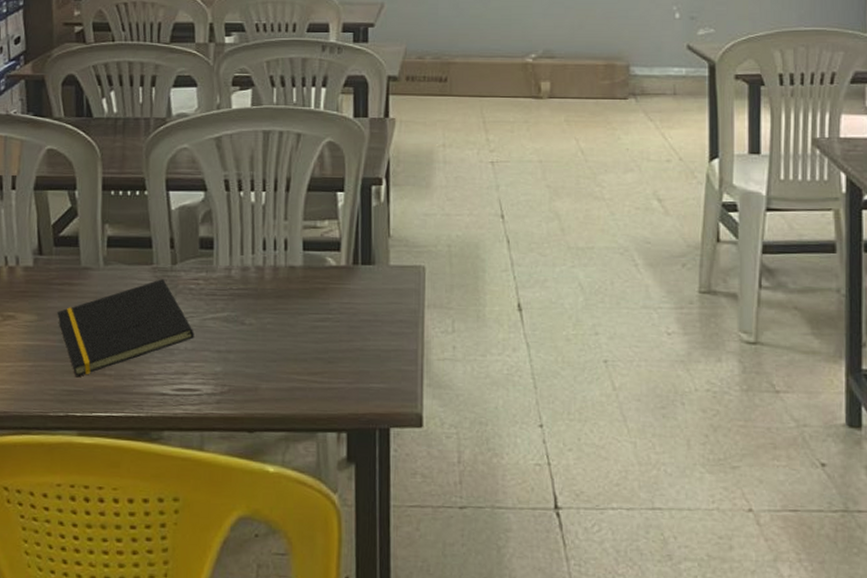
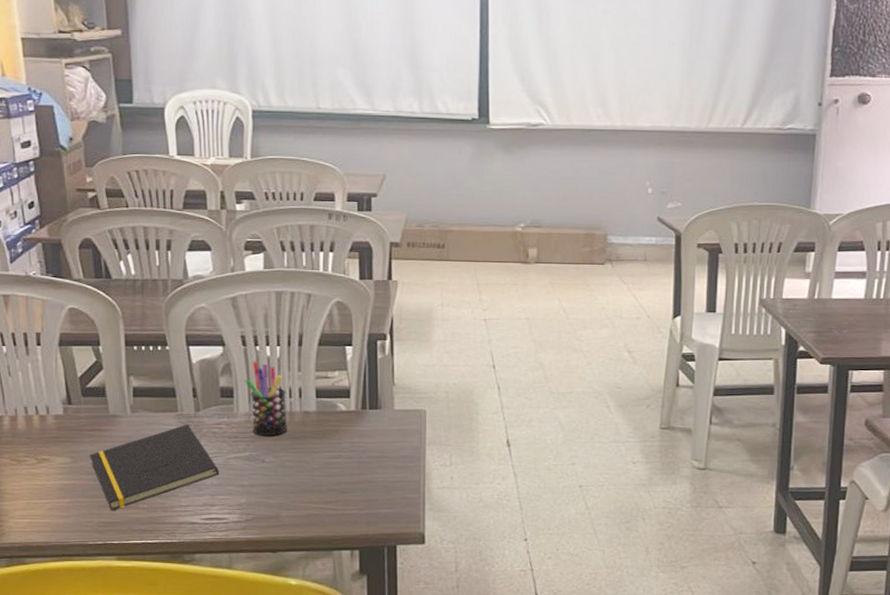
pen holder: none [227,208,271,294] -> present [245,361,288,436]

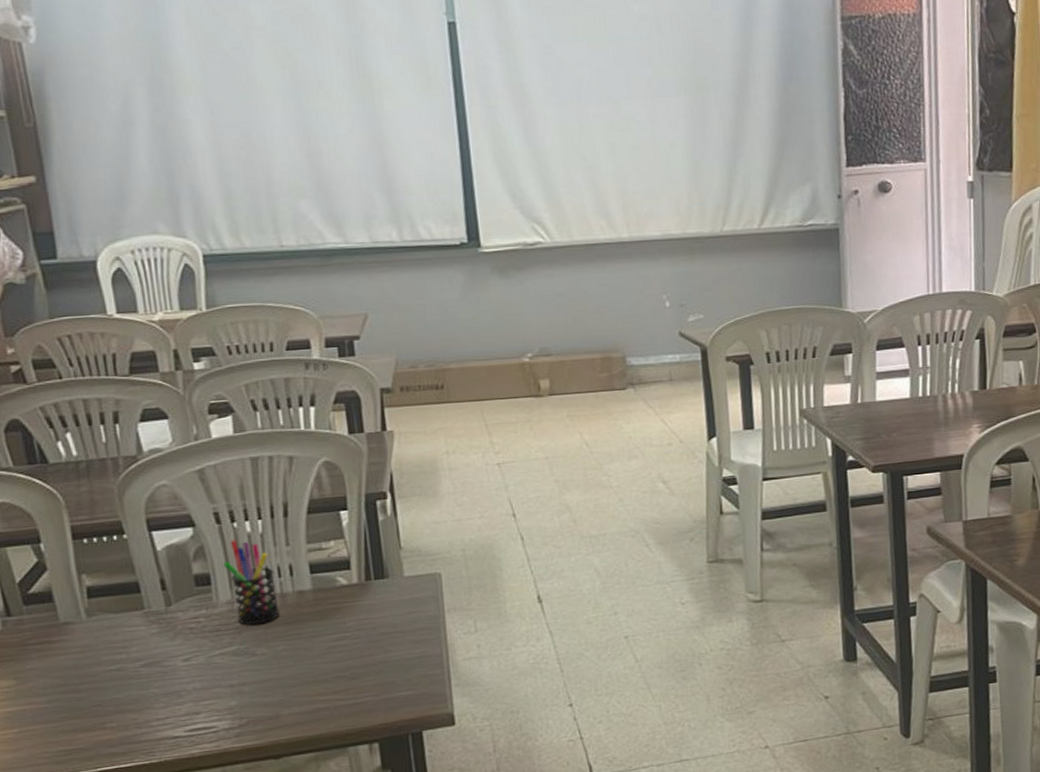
notepad: present [89,424,219,511] -> none [39,622,202,736]

